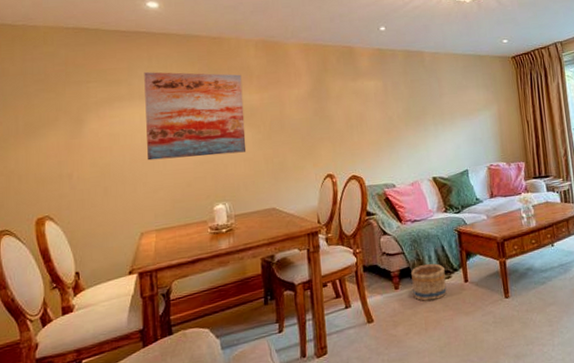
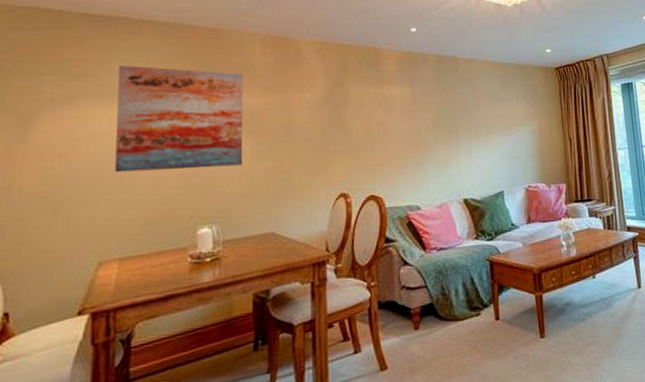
basket: present [411,263,447,301] -> none [434,298,475,343]

